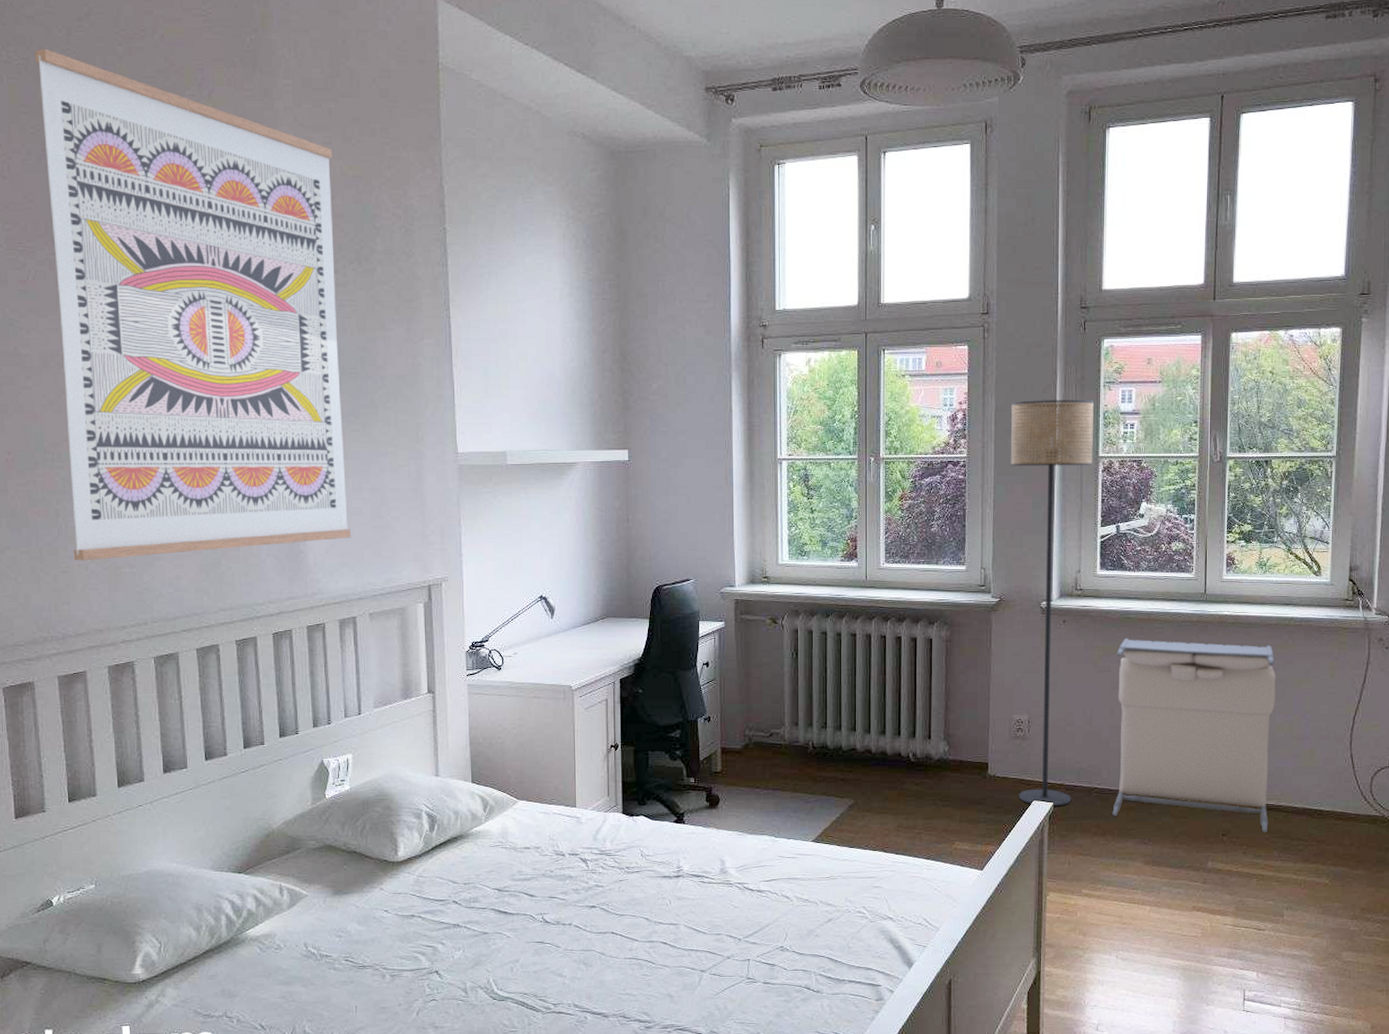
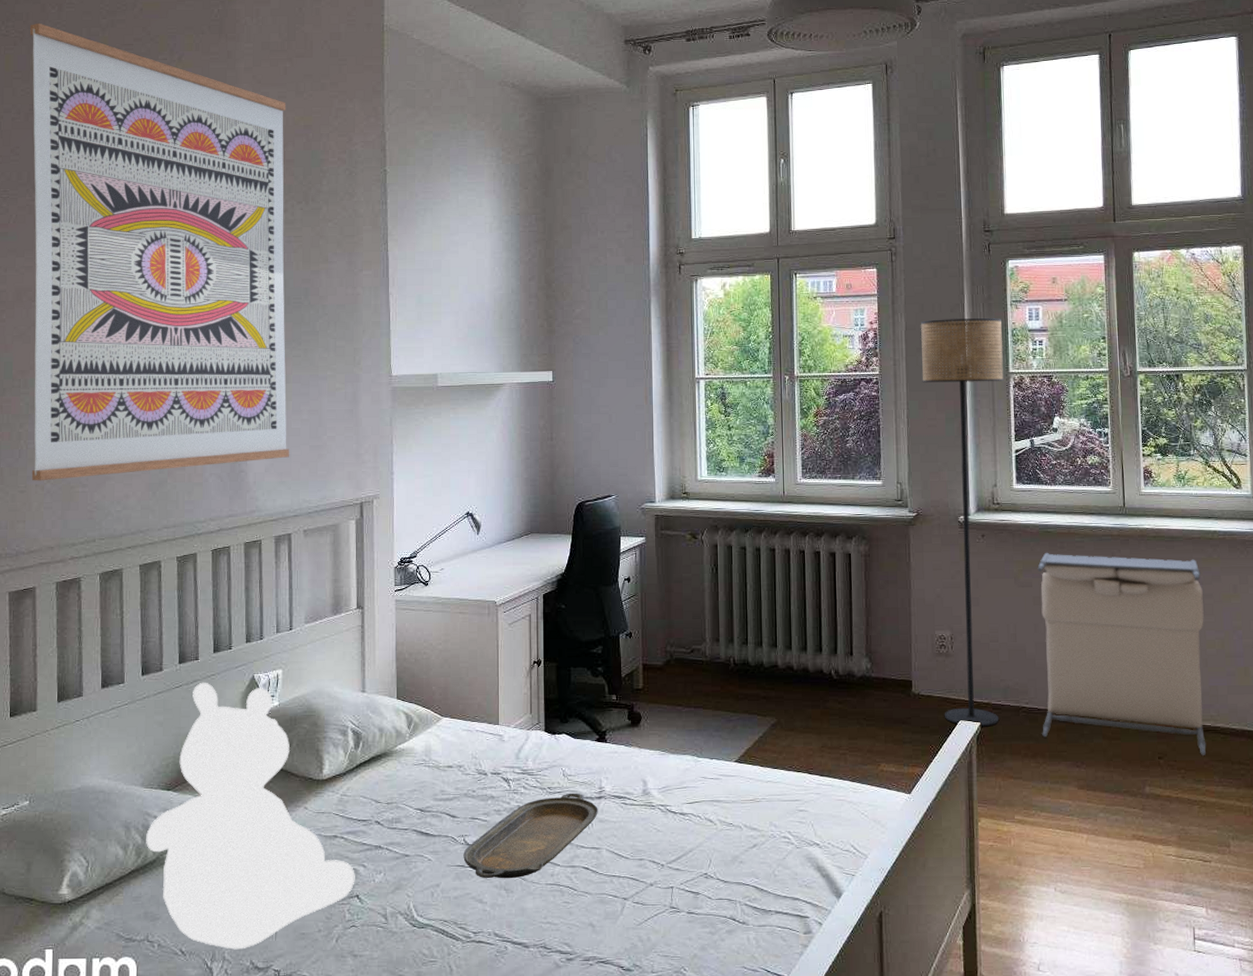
teddy bear: none [219,766,434,1024] -> present [146,682,355,950]
serving tray: none [542,872,676,954] -> present [463,792,598,879]

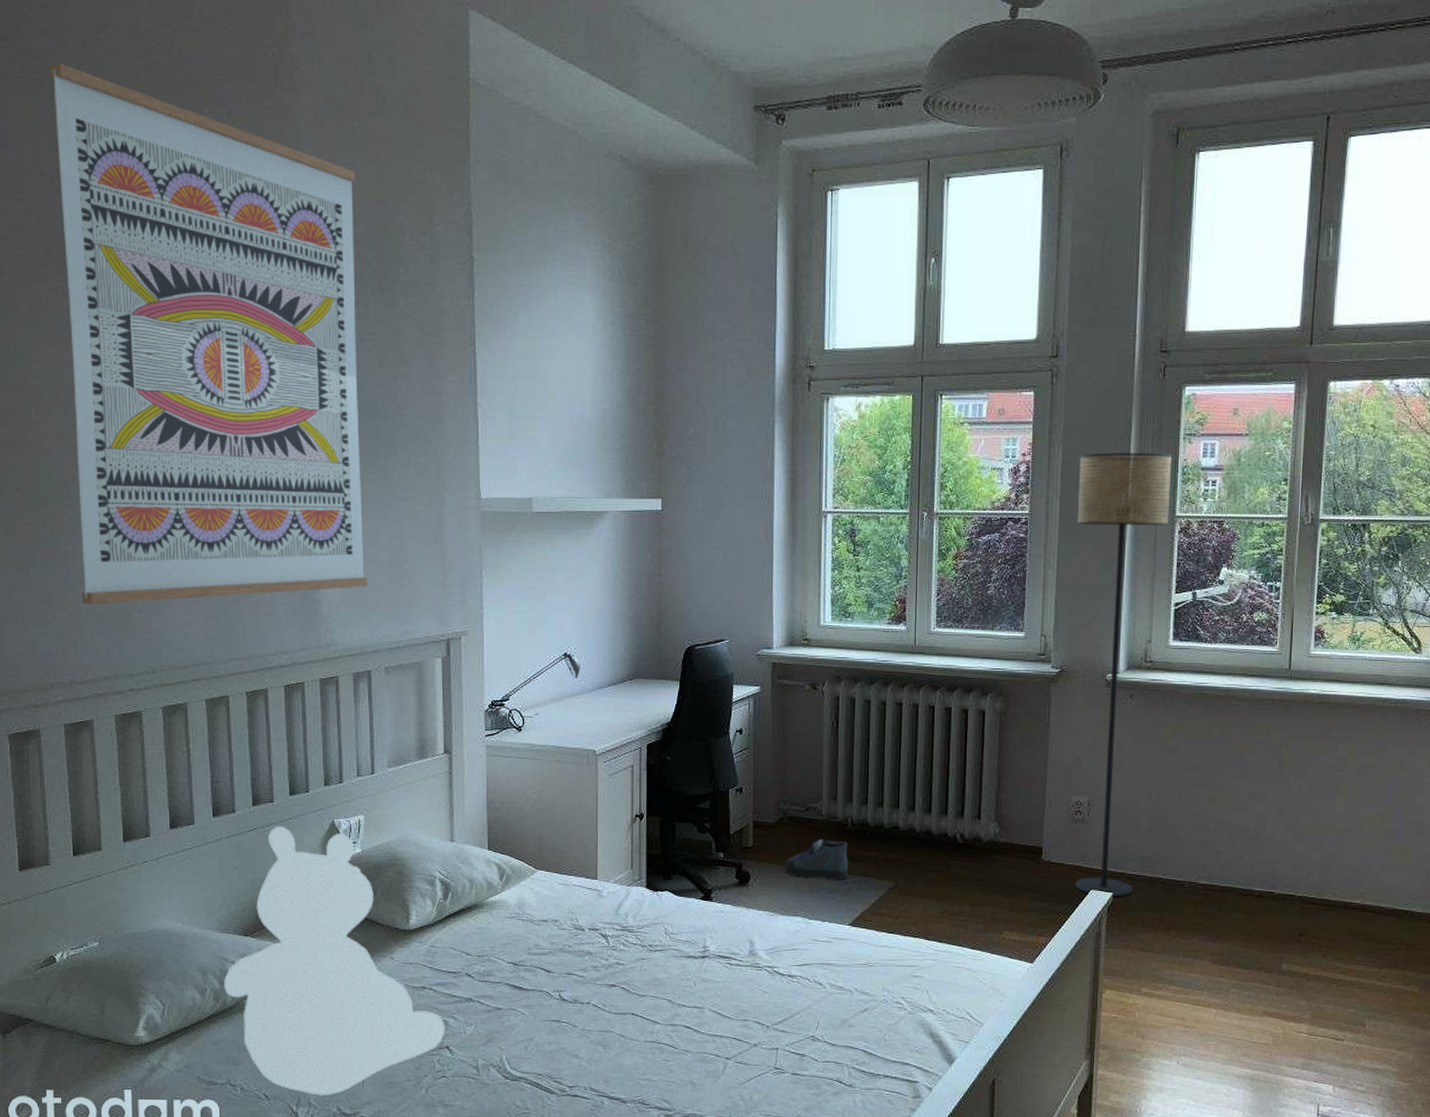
serving tray: present [463,792,598,879] -> none [558,951,701,1035]
shoe: none [672,679,732,718] -> present [784,838,848,879]
laundry hamper: present [1037,552,1206,755] -> none [1178,716,1366,934]

